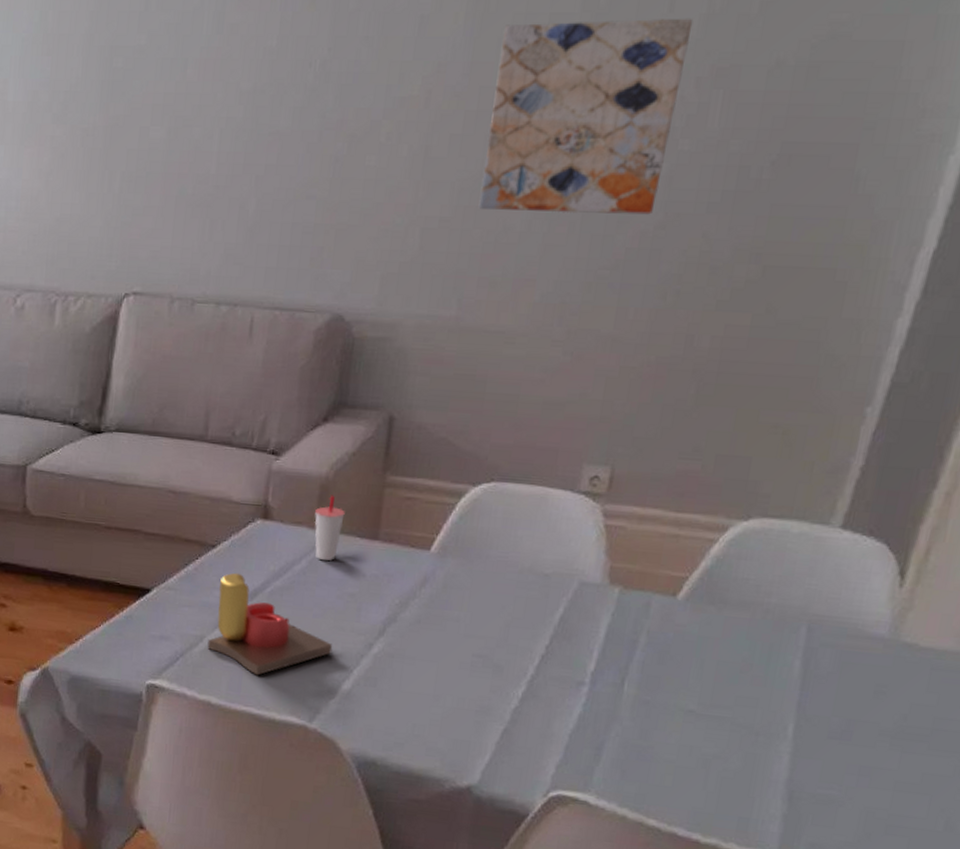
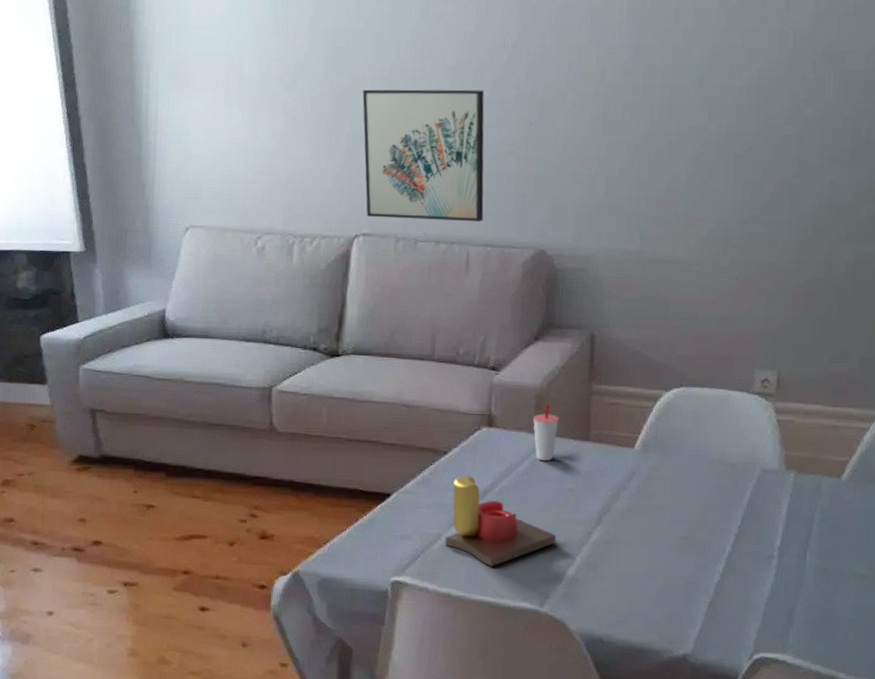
wall art: none [139,119,283,280] -> present [362,89,484,221]
wall art: present [478,18,693,215] -> none [651,15,805,166]

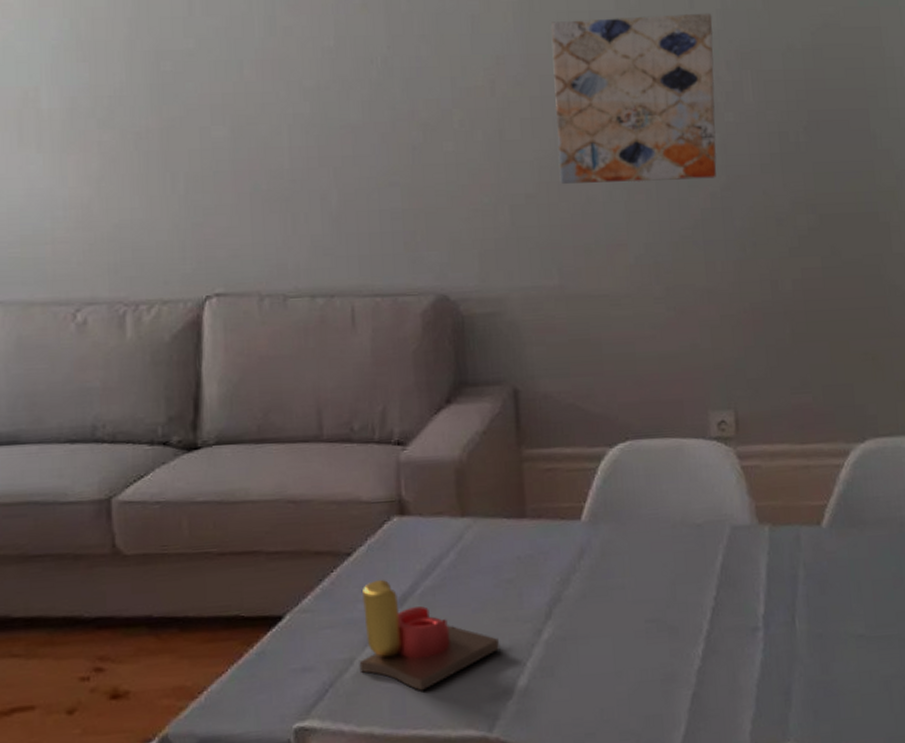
wall art: present [362,89,484,221] -> none [200,113,367,273]
cup: present [533,403,559,462] -> none [454,478,487,550]
wall art: none [651,15,805,166] -> present [551,13,717,184]

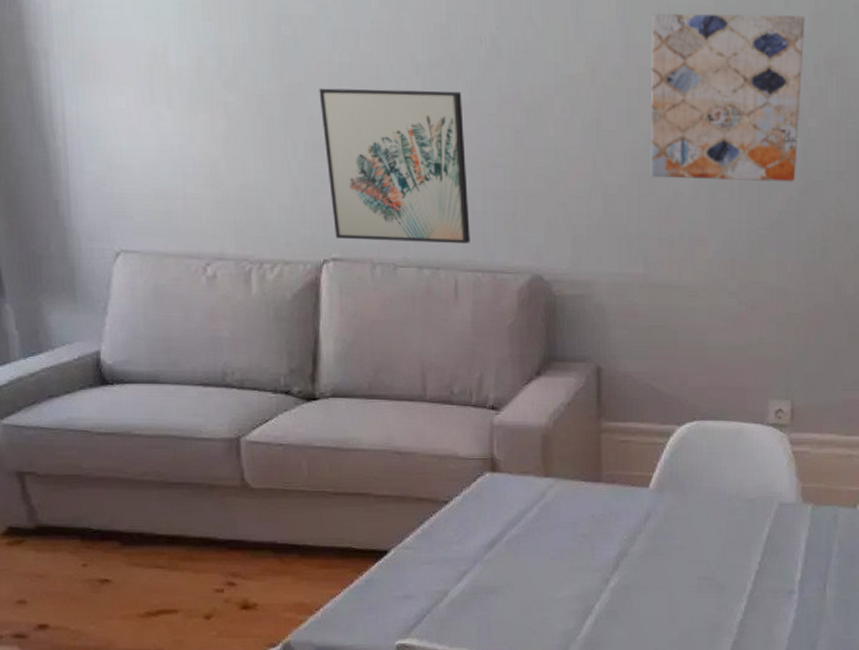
wall art: none [200,113,367,273] -> present [319,88,470,243]
candle: present [359,579,500,691] -> none [452,525,573,622]

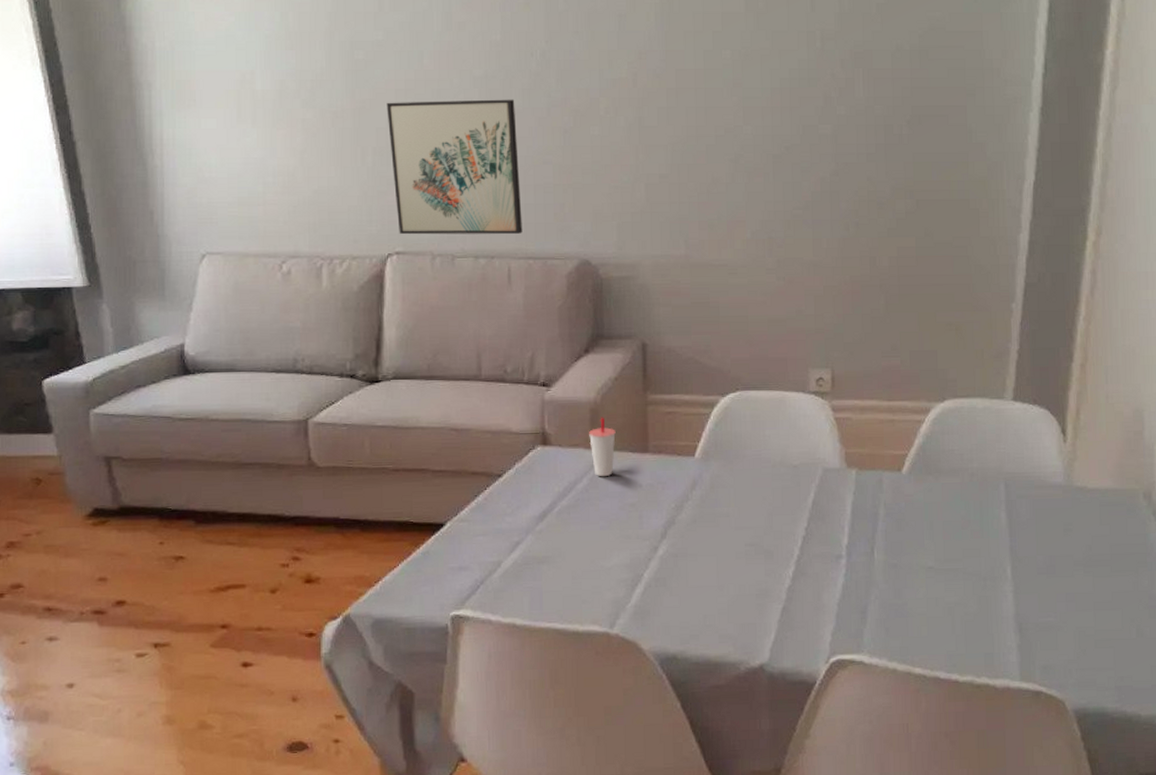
cup: none [540,443,568,506] -> present [589,417,616,477]
wall art: present [650,13,805,182] -> none [688,16,831,167]

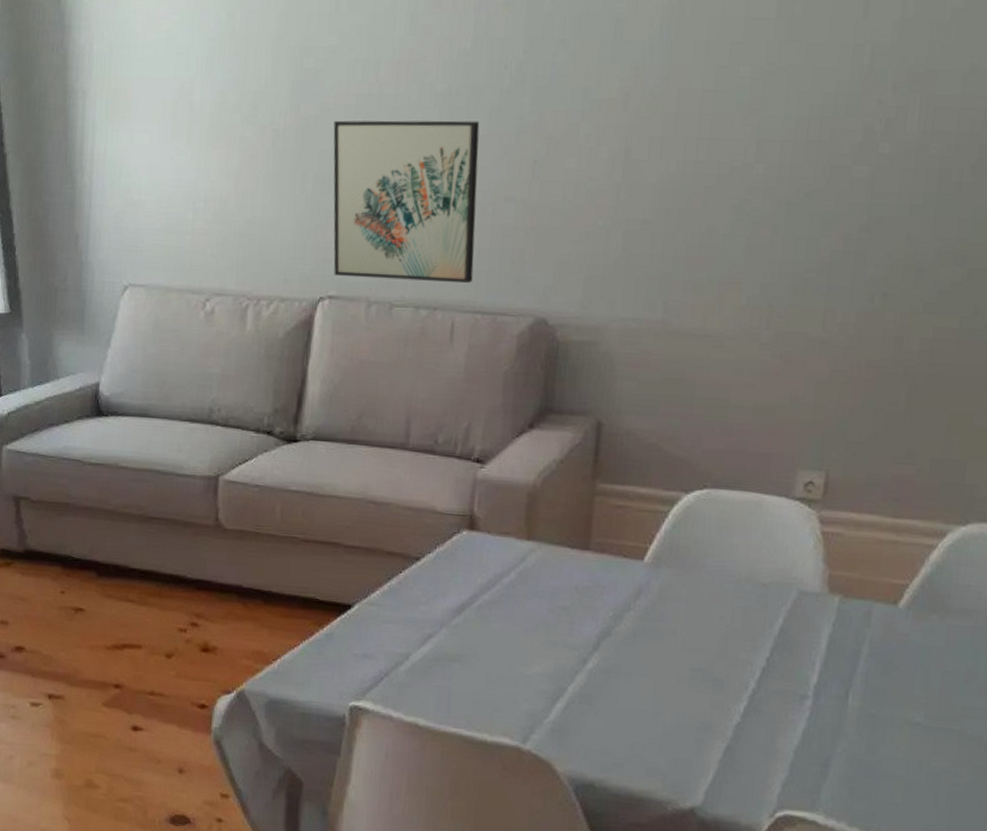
cup: present [589,417,616,477] -> none [522,504,554,574]

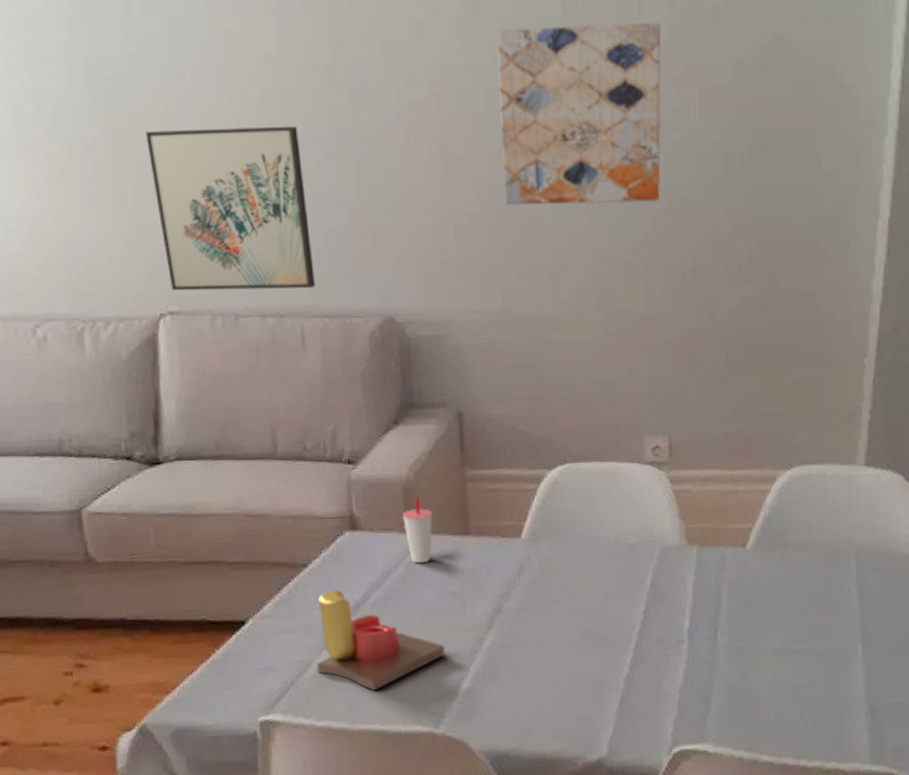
candle: none [413,586,546,695] -> present [317,589,446,691]
cup: none [522,504,554,574] -> present [402,496,433,564]
wall art: none [681,23,888,217] -> present [497,22,662,205]

